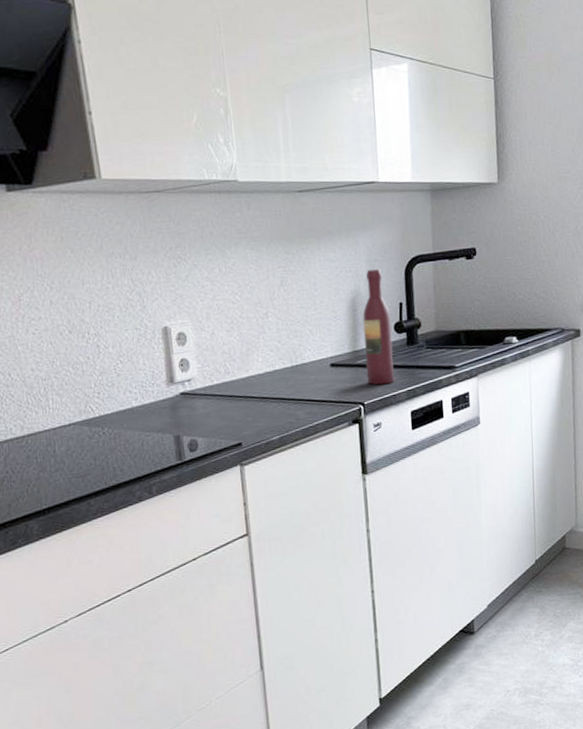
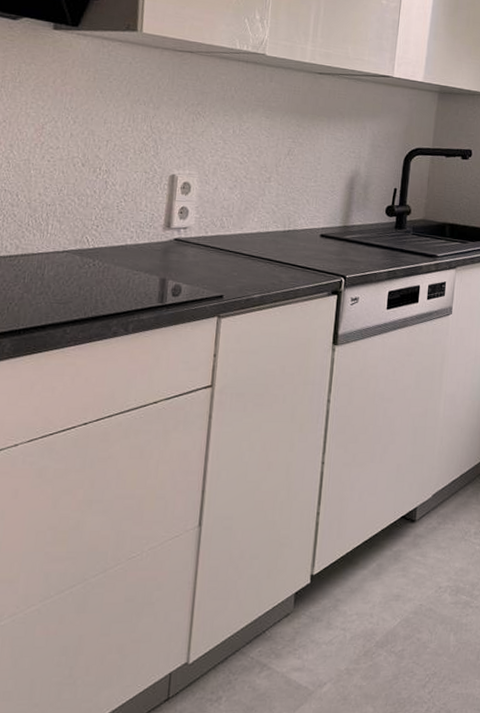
wine bottle: present [363,268,394,385] -> none [352,153,384,262]

